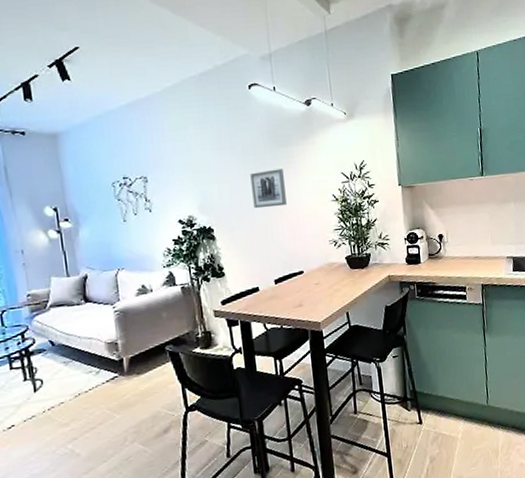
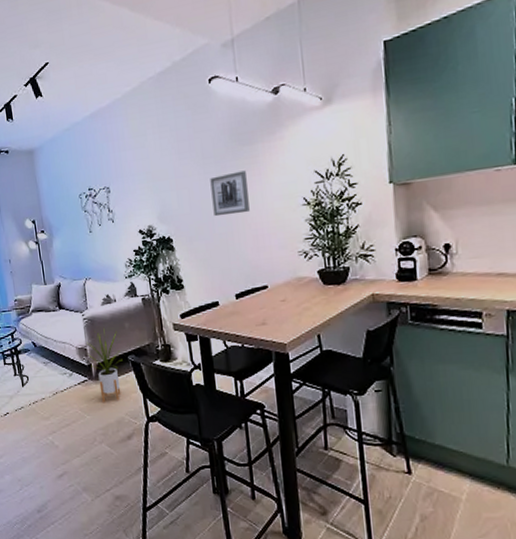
house plant: none [117,319,160,398] -> present [87,328,123,402]

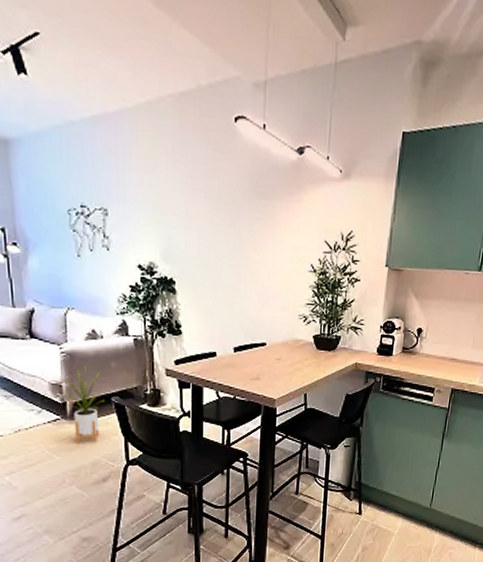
wall art: present [210,170,250,217] -> none [222,224,260,269]

